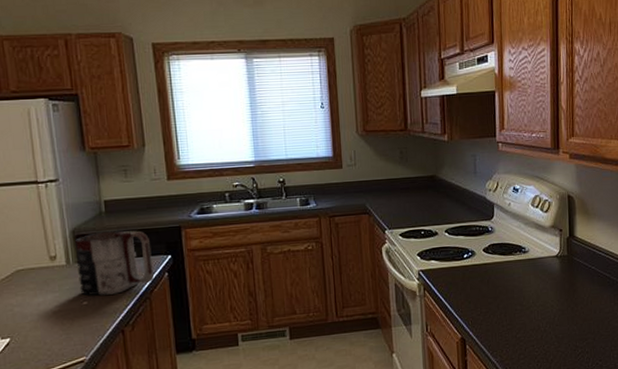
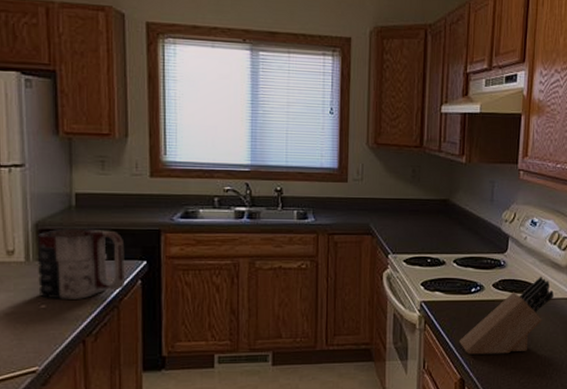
knife block: none [457,237,540,316] -> present [460,276,554,355]

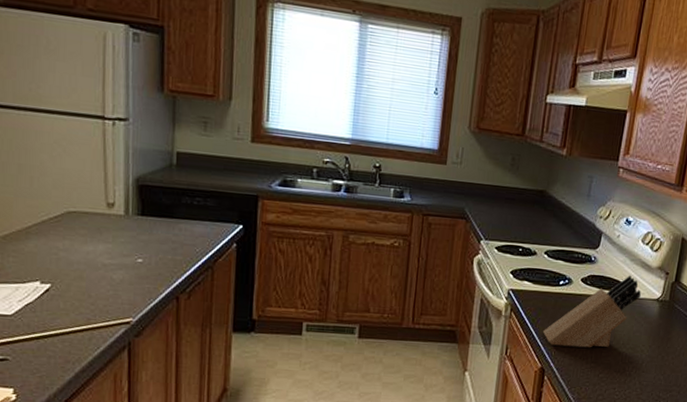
mug: present [38,228,125,299] -> none [136,185,222,257]

